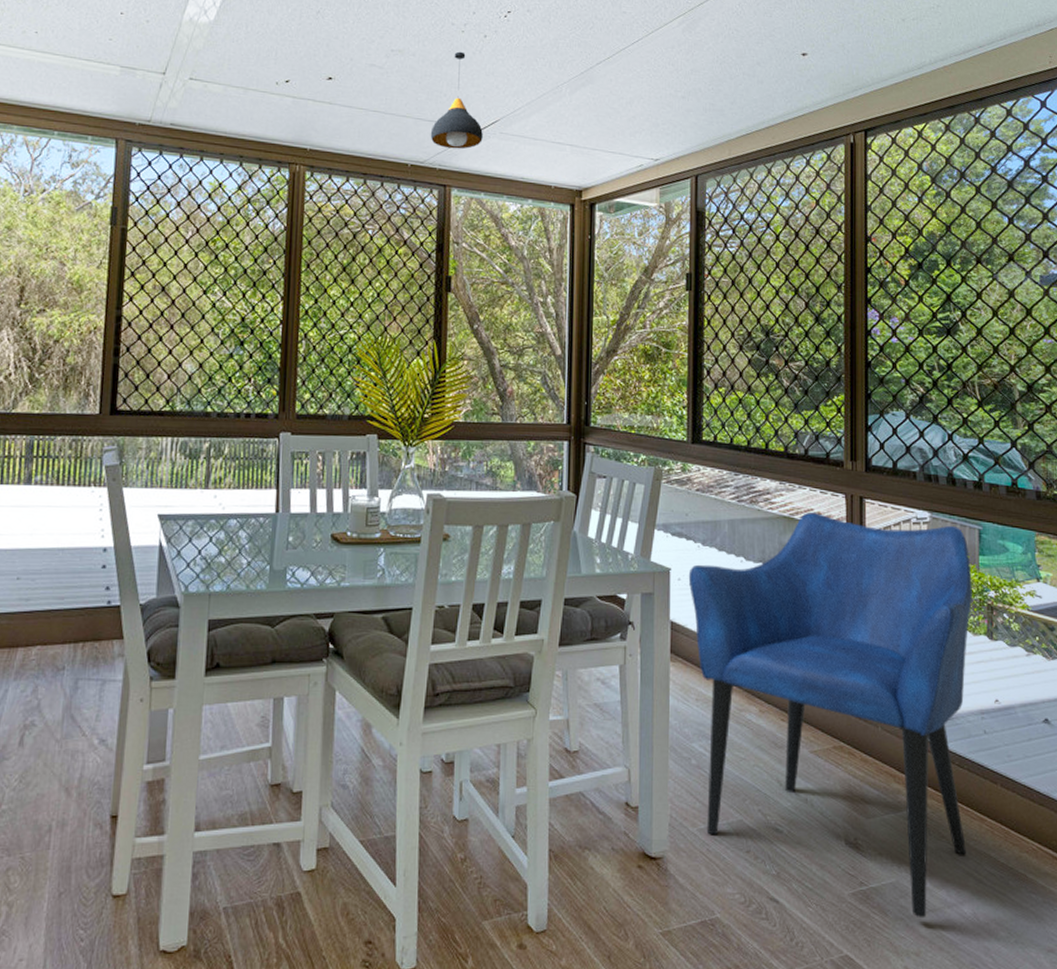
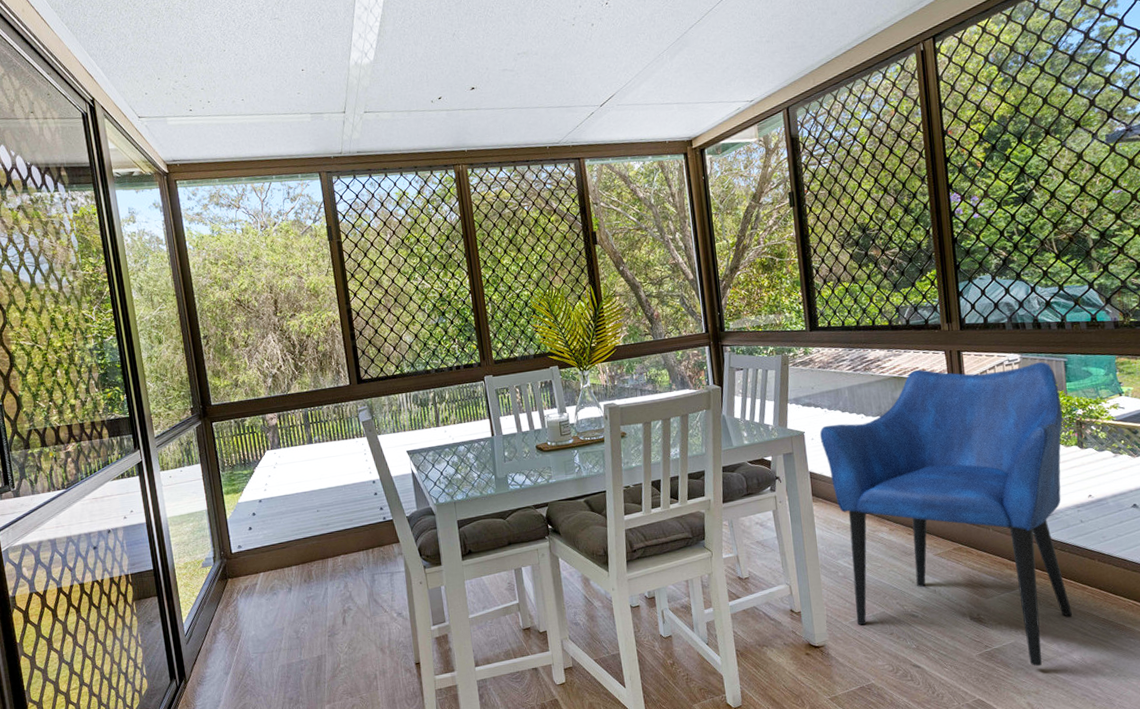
pendant light: present [430,51,483,150] -> none [560,42,604,127]

